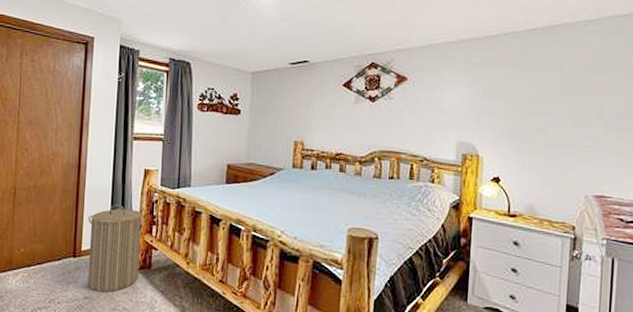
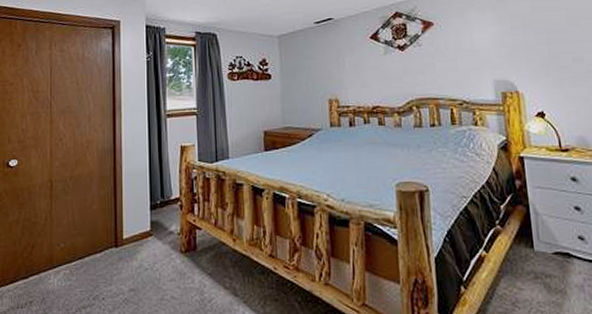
laundry hamper: present [87,203,147,292] -> none [128,185,188,281]

